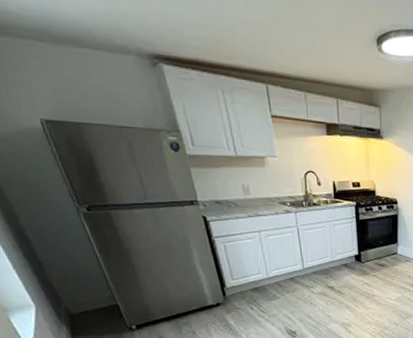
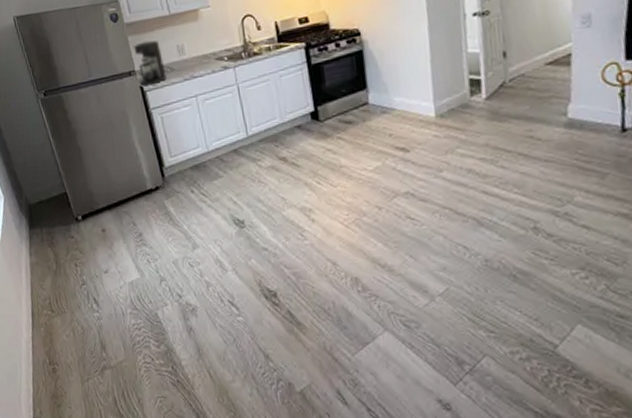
coffee maker: none [196,175,231,217] -> present [133,40,167,86]

